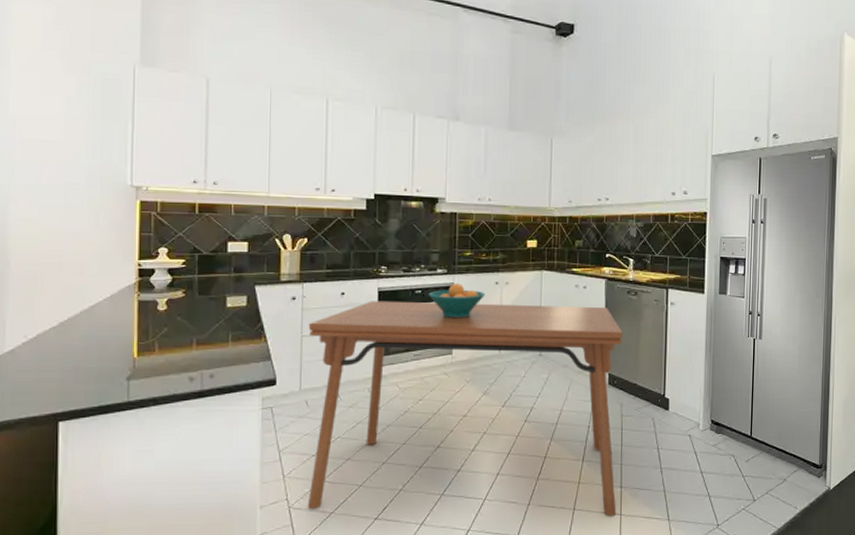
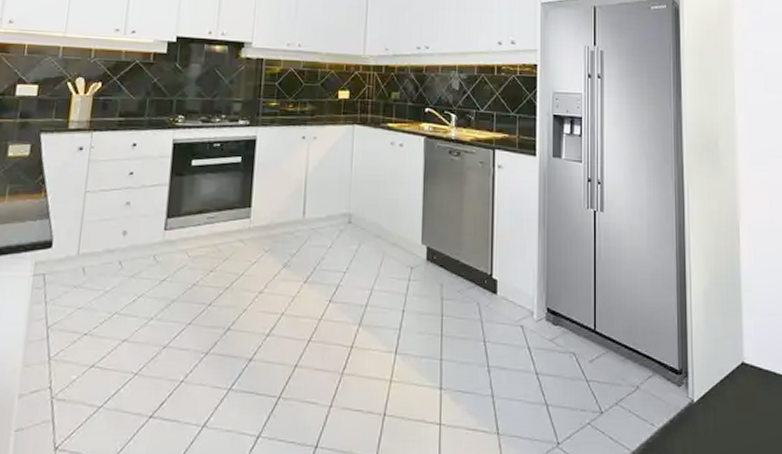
dining table: present [307,300,623,517] -> none [72,153,444,427]
fruit bowl: present [428,284,486,318] -> none [227,137,291,177]

